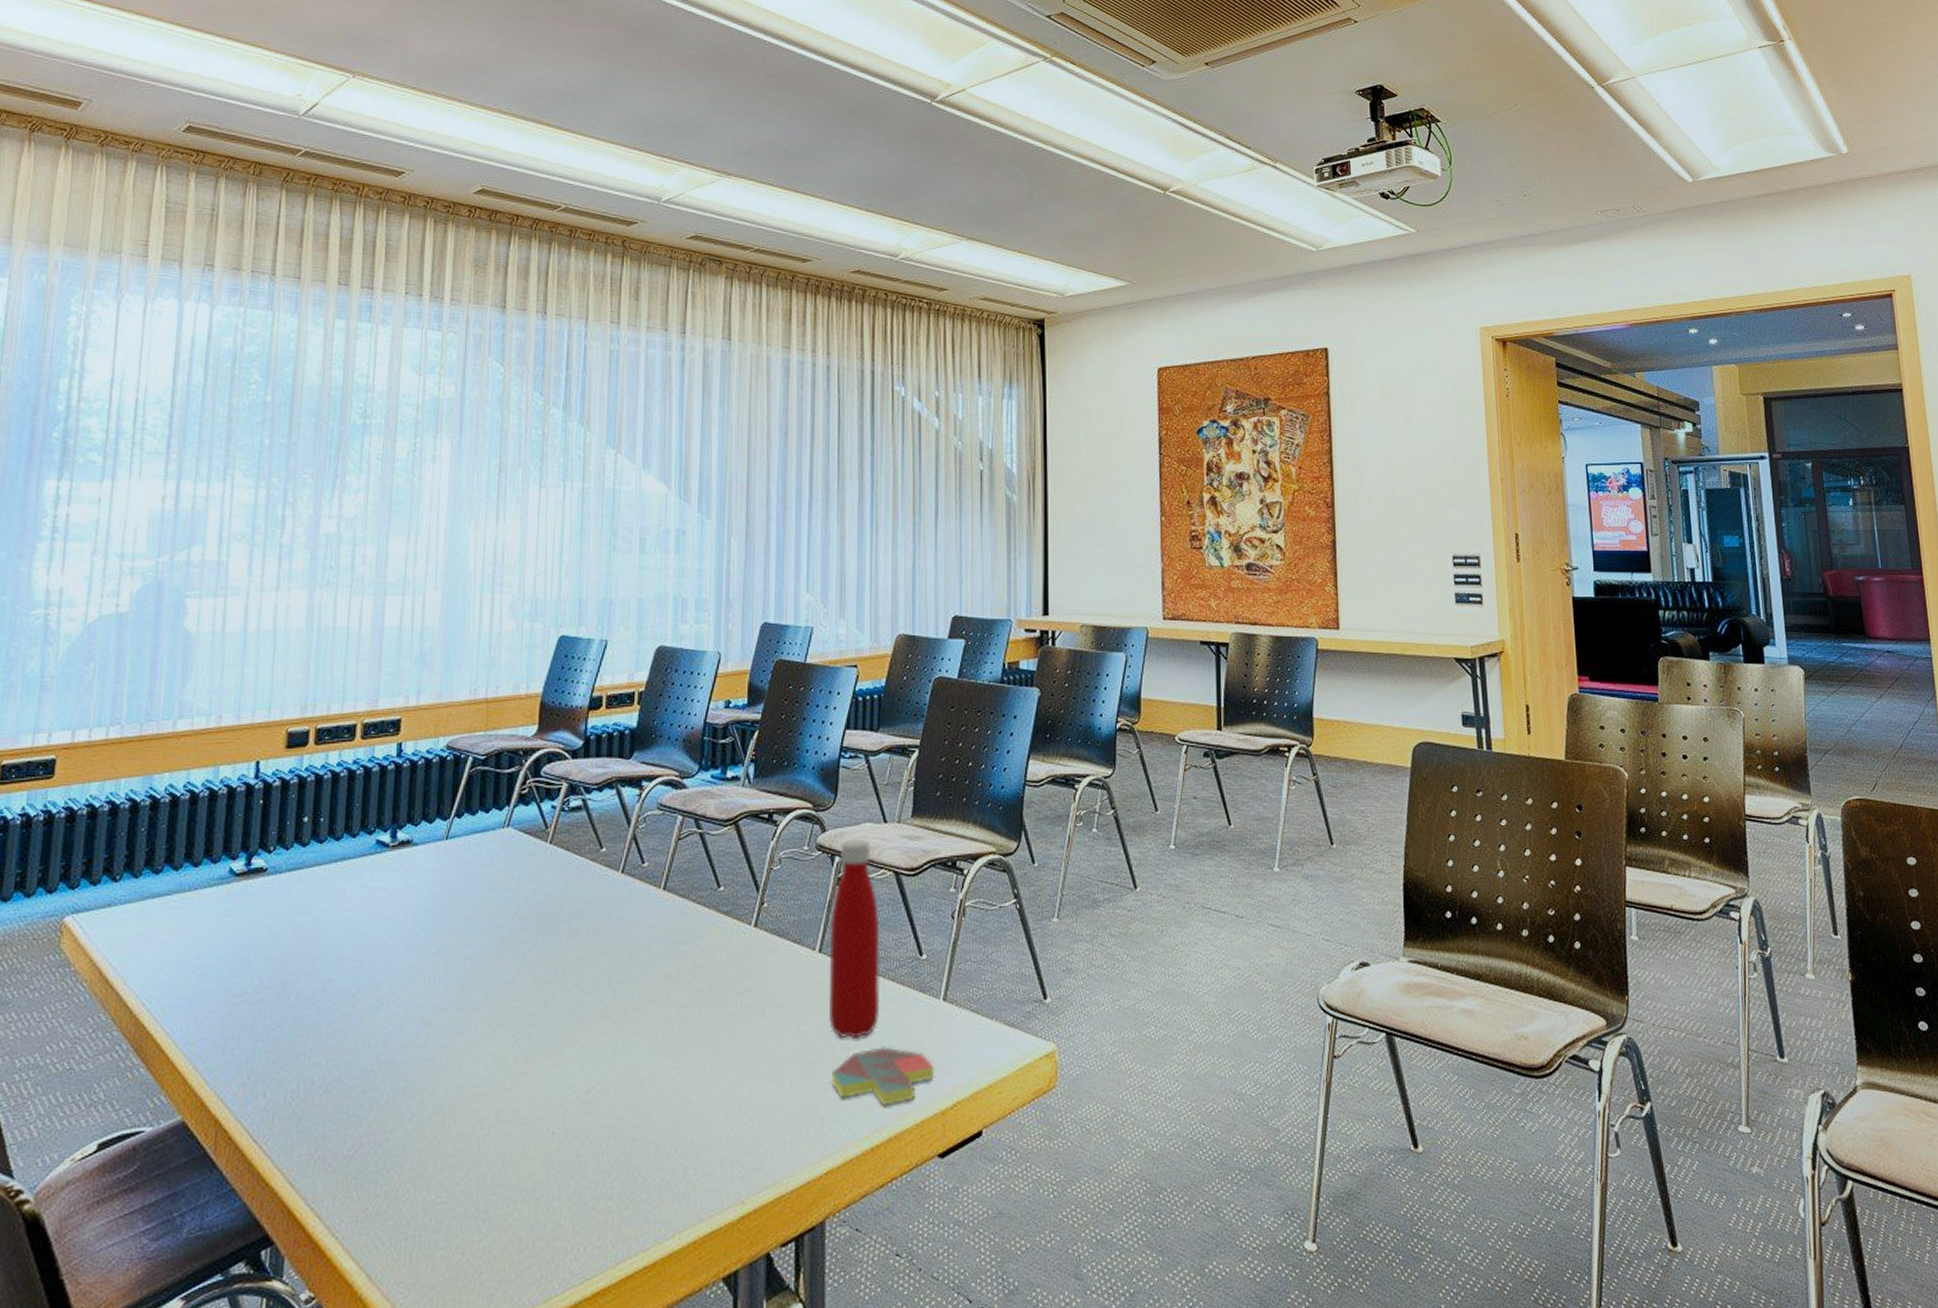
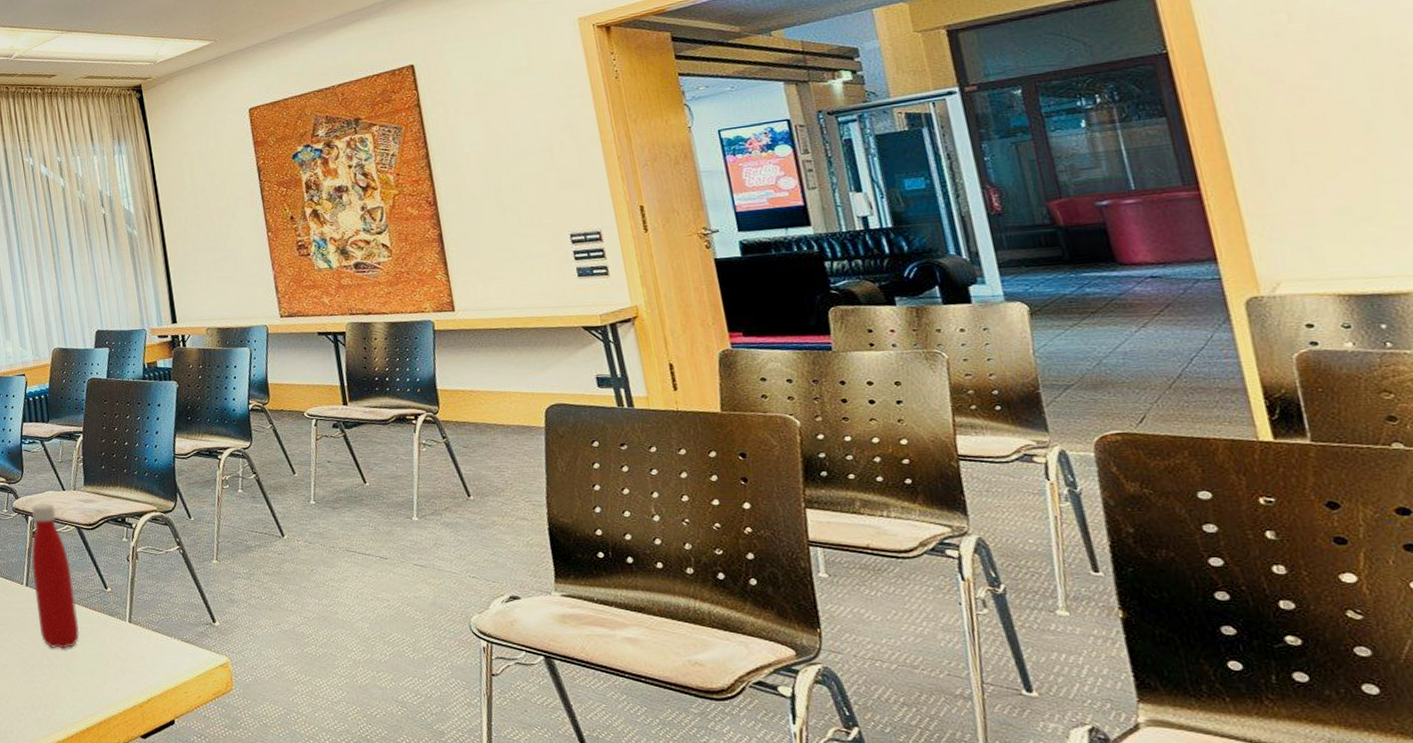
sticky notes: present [831,1047,935,1106] -> none [48,655,130,698]

